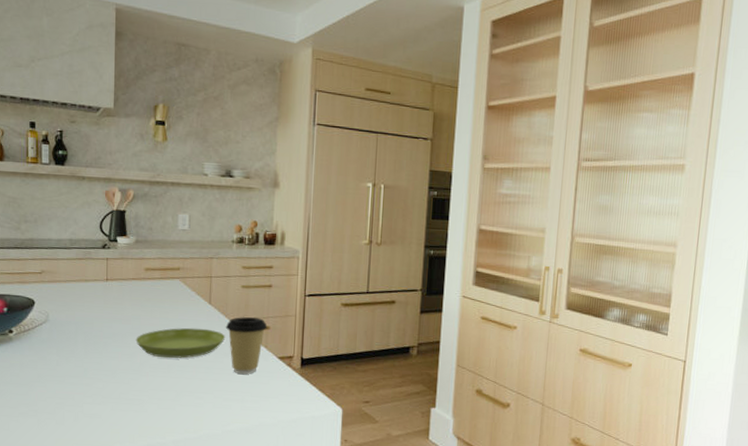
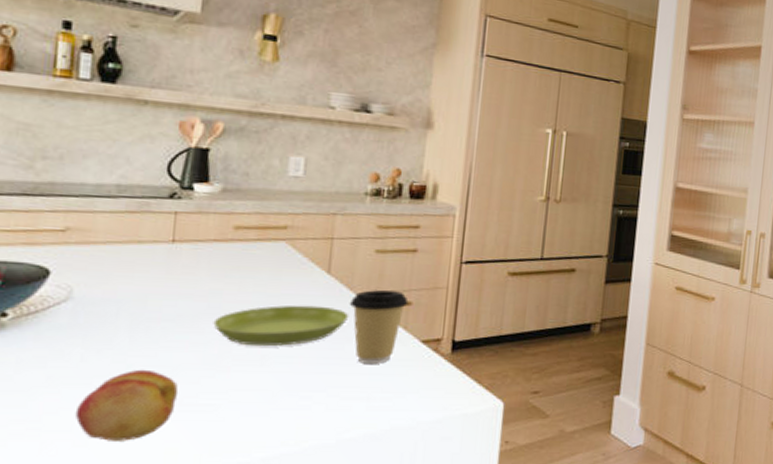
fruit: none [56,372,117,422] -> present [74,369,179,441]

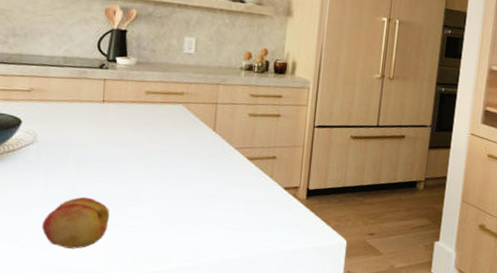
saucer: present [213,305,349,347] -> none [132,154,230,186]
coffee cup: present [349,290,409,364] -> none [229,145,274,204]

